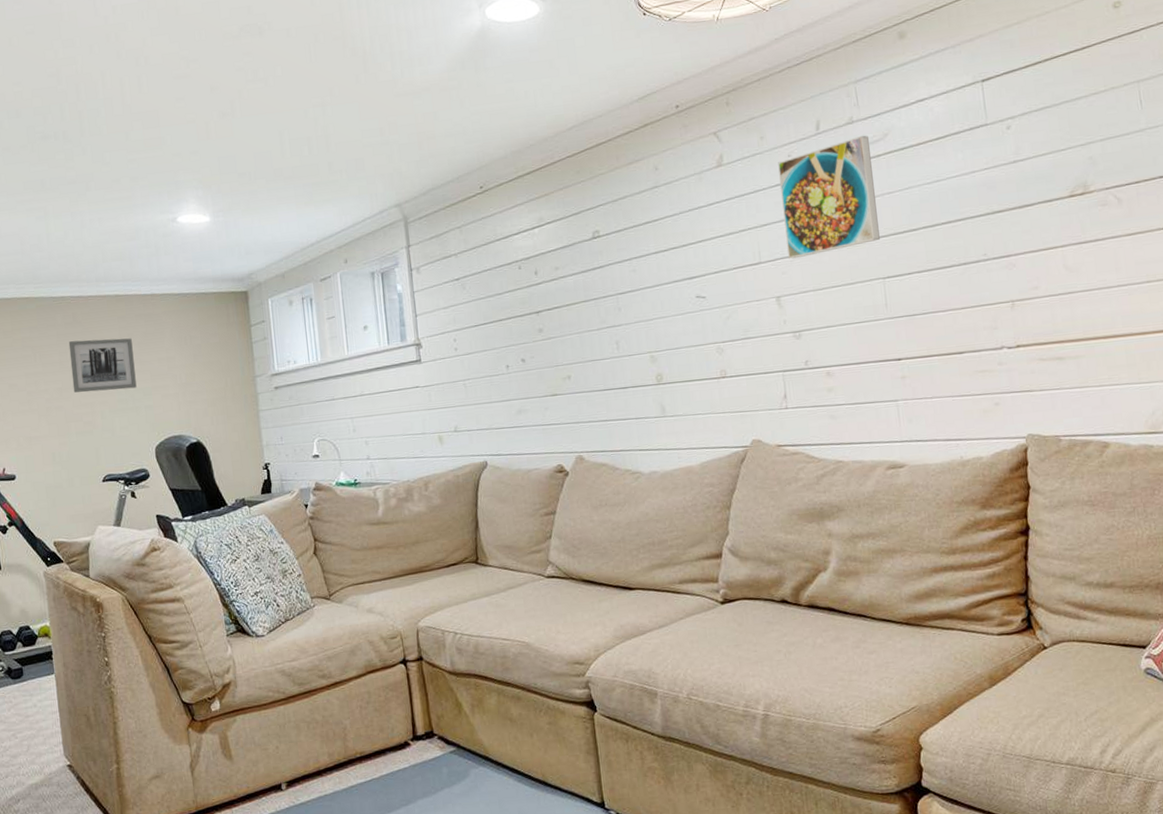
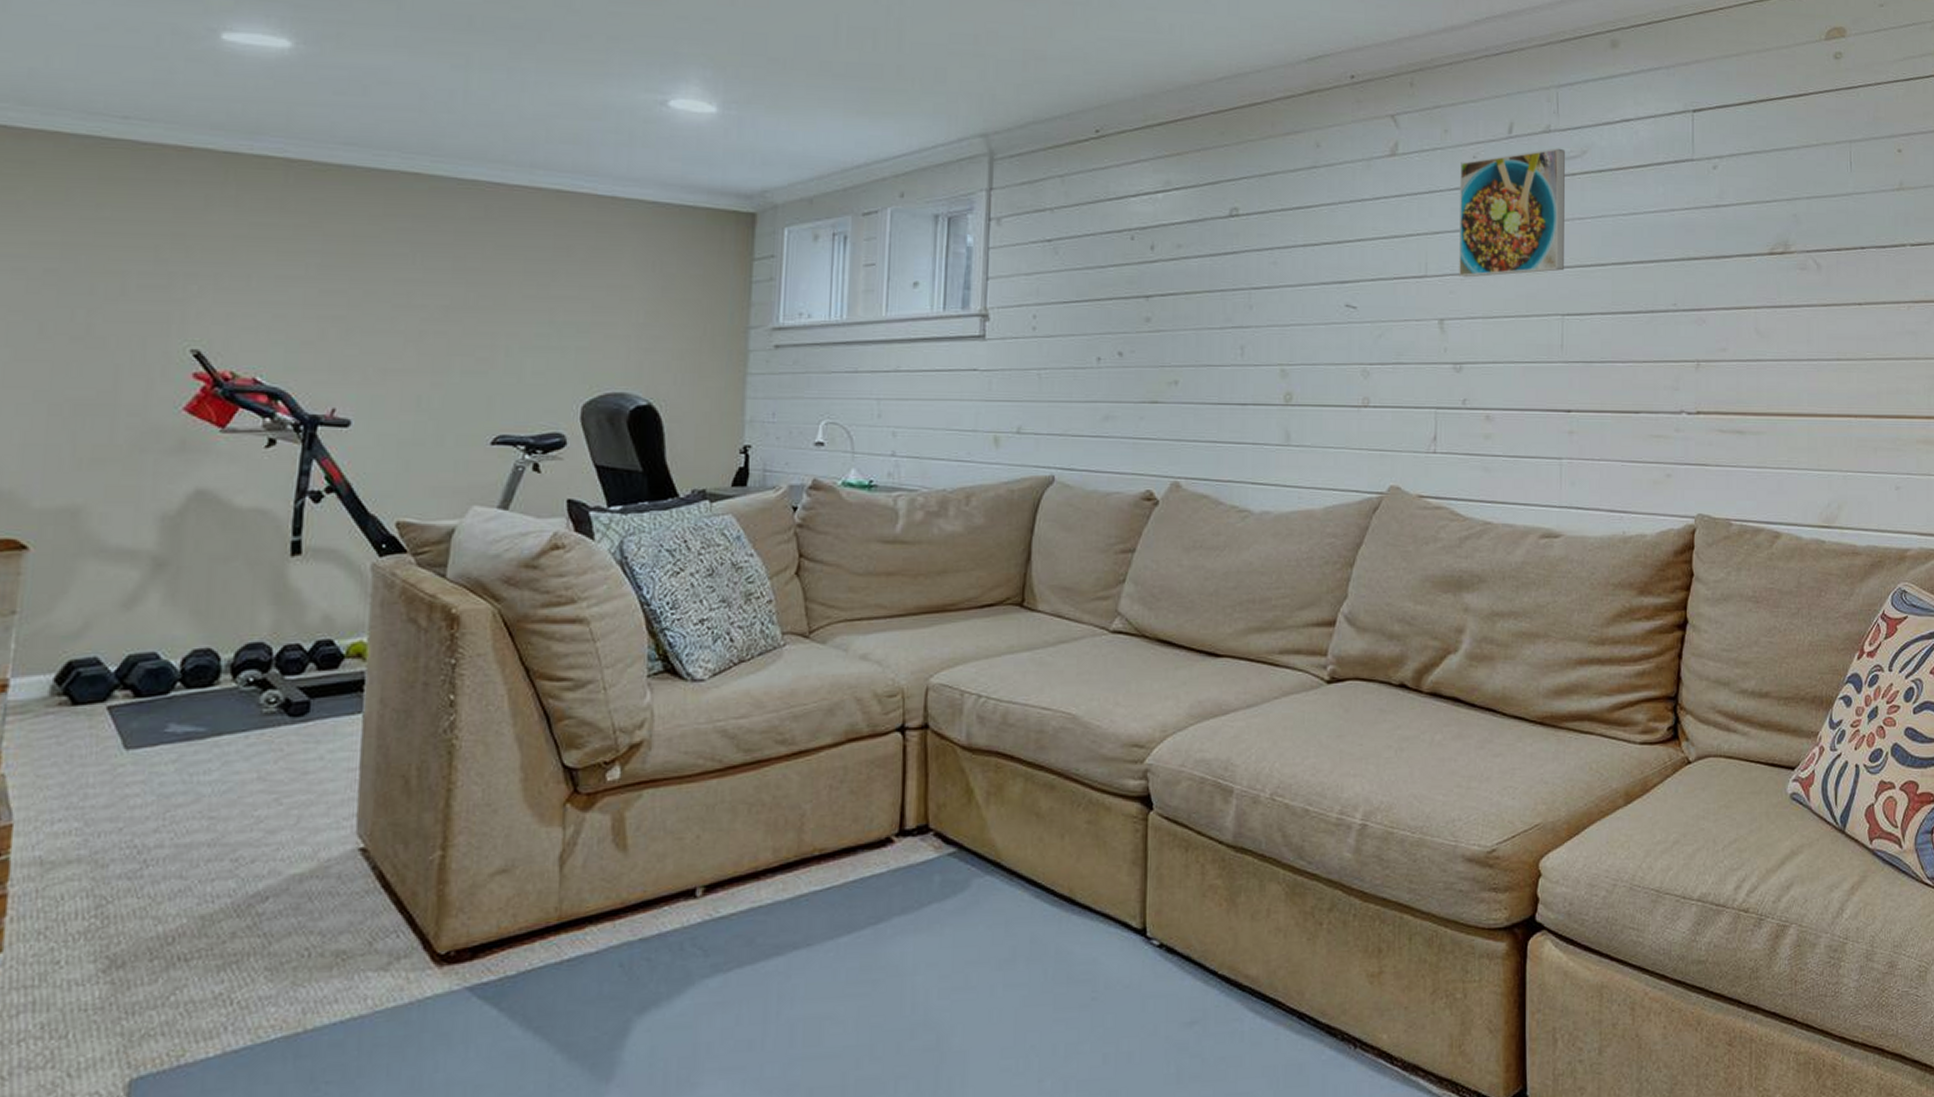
wall art: present [68,338,137,393] -> none [467,243,572,321]

